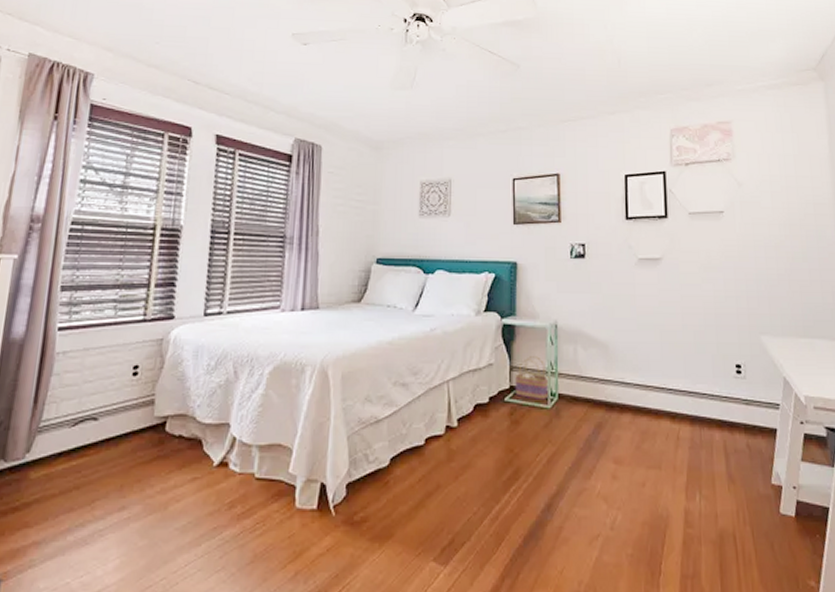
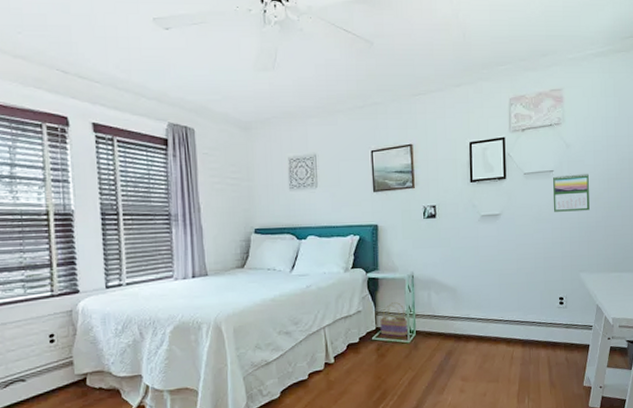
calendar: none [723,216,769,261] -> present [553,173,590,212]

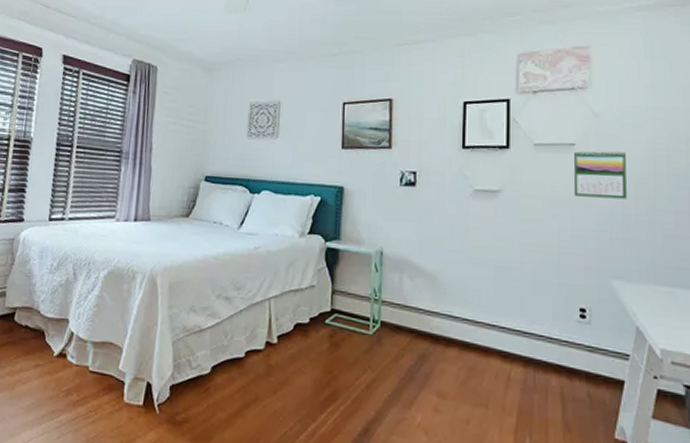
basket: present [379,302,409,337] -> none [335,281,373,326]

